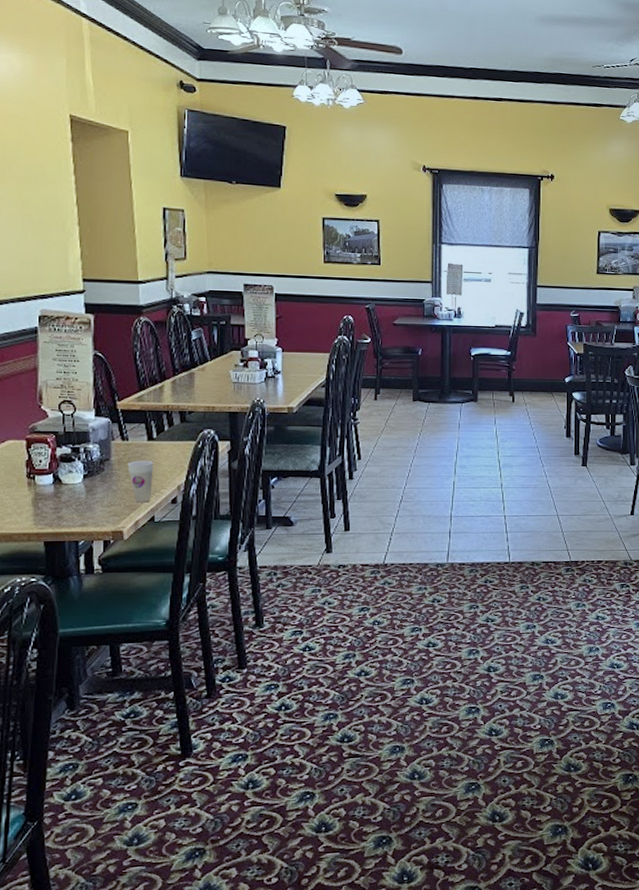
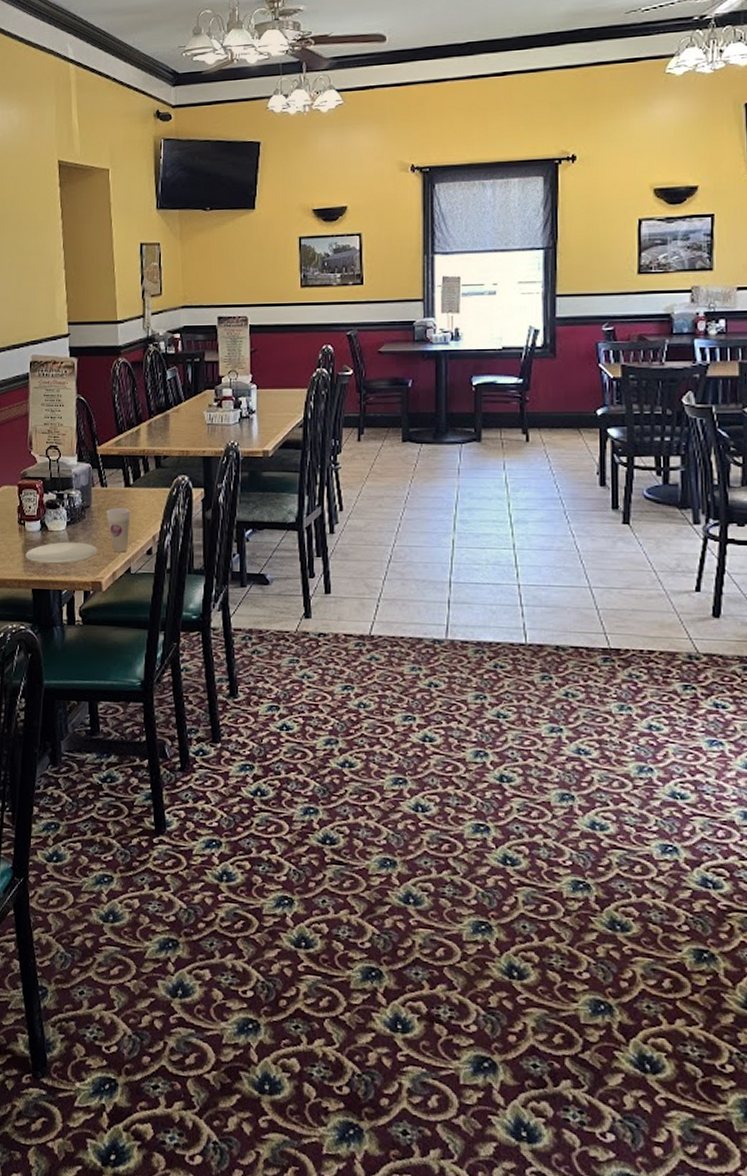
plate: none [36,494,118,517] -> present [25,541,98,565]

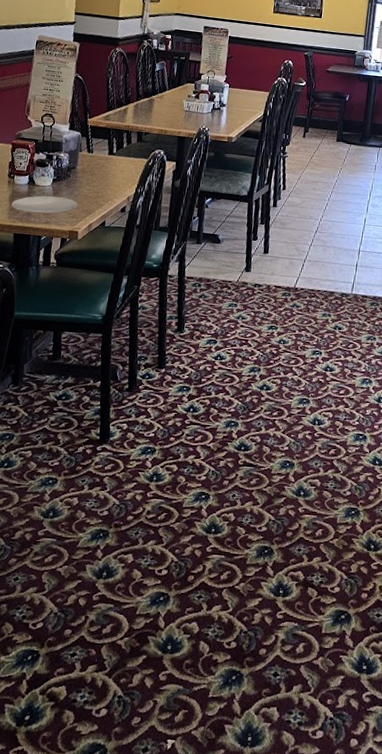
cup: present [106,508,130,553] -> none [89,171,110,209]

